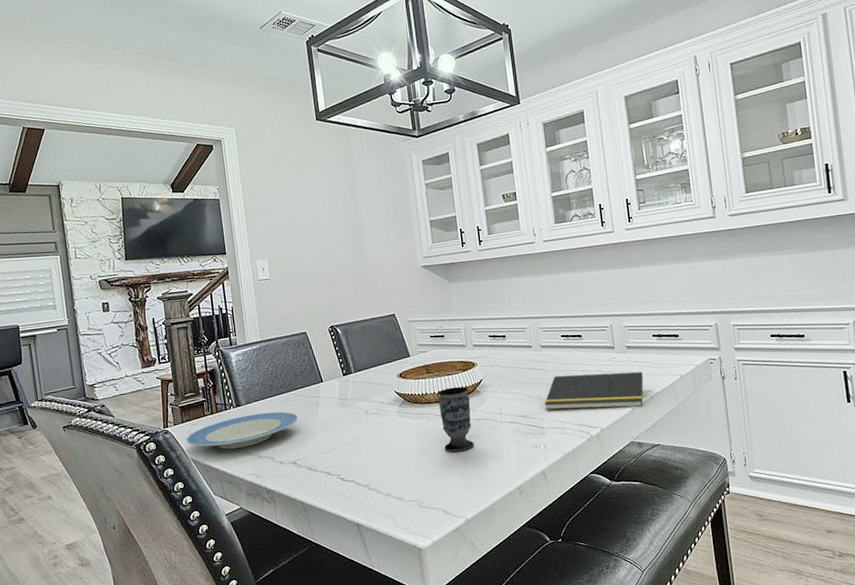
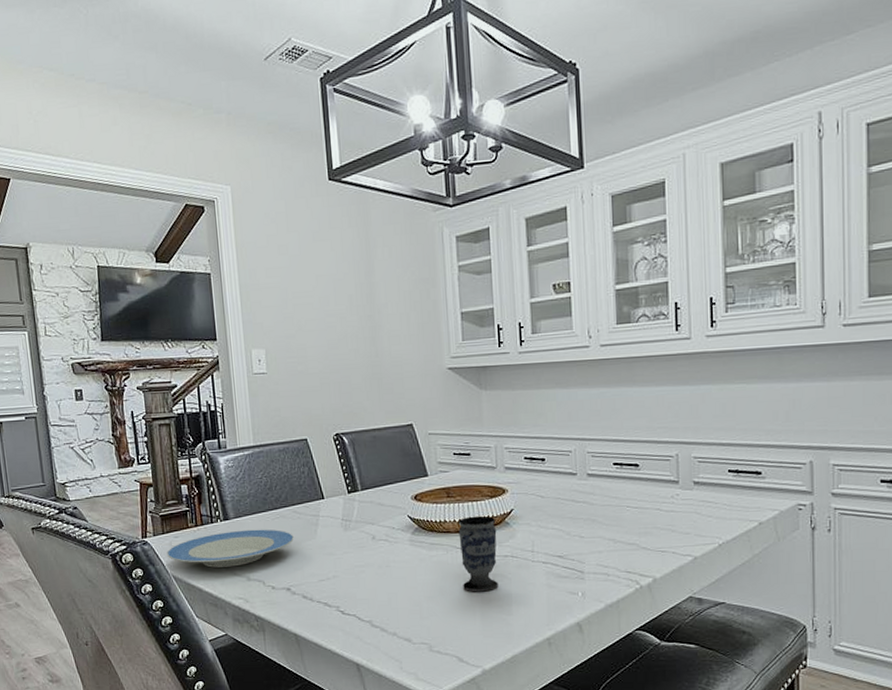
notepad: present [544,371,644,410] -> none [586,511,712,557]

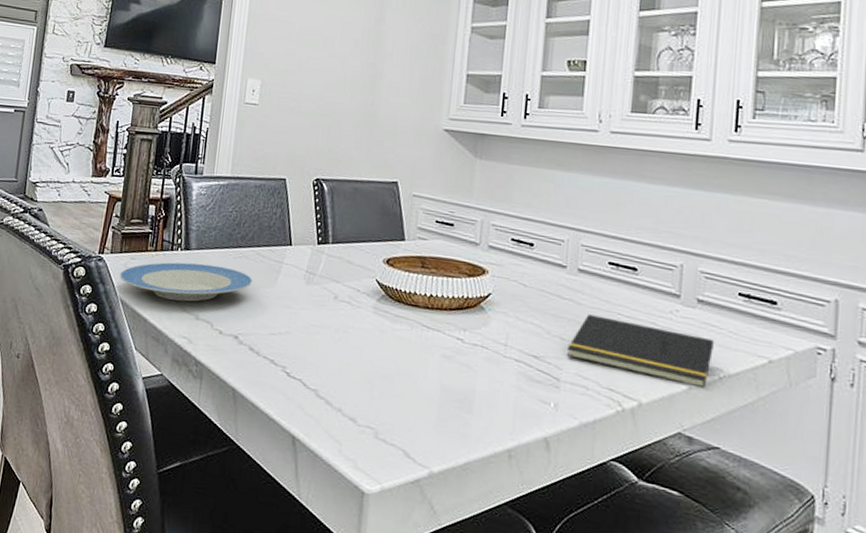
cup: present [458,515,498,592] -> none [423,292,471,381]
notepad: none [586,511,712,557] -> present [566,314,714,389]

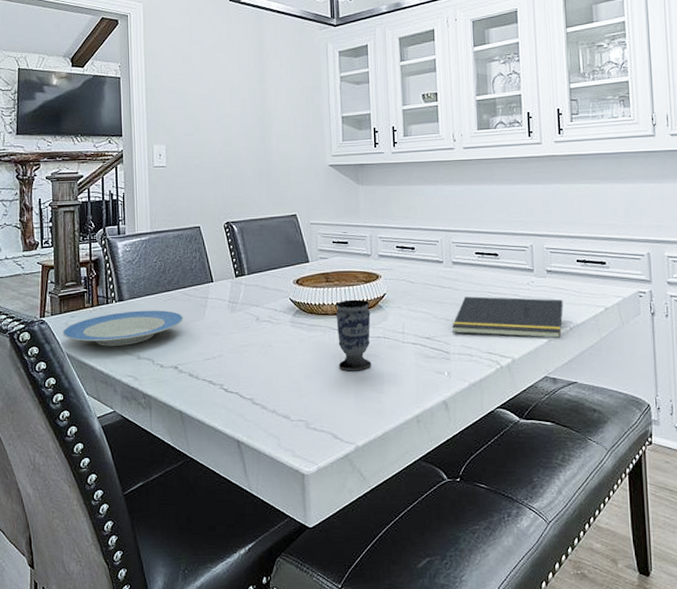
cup: none [423,292,471,381] -> present [335,299,372,371]

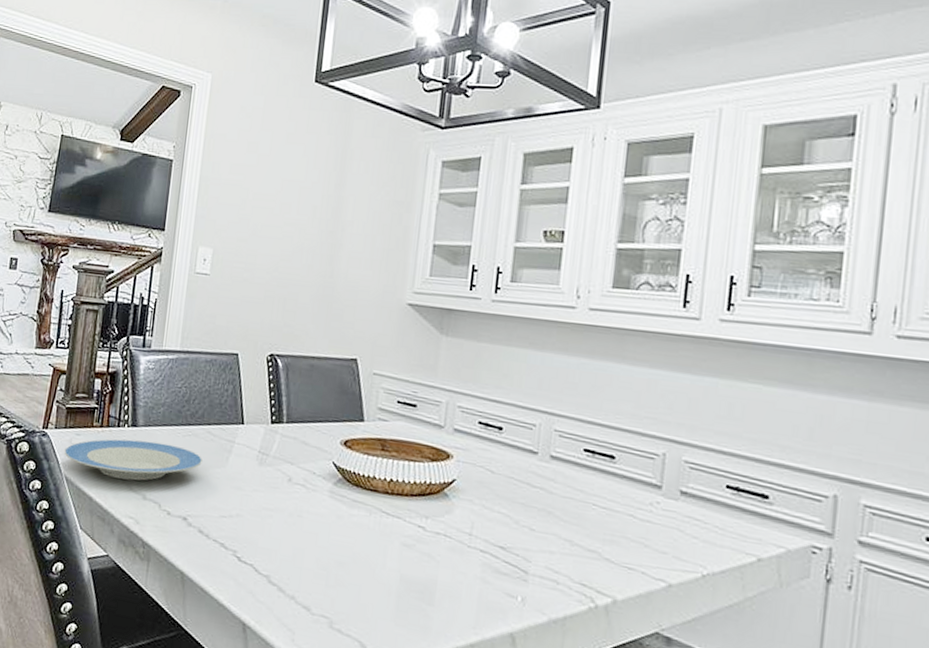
cup: present [335,299,372,371] -> none [381,477,434,571]
notepad: present [451,296,563,339] -> none [535,504,698,587]

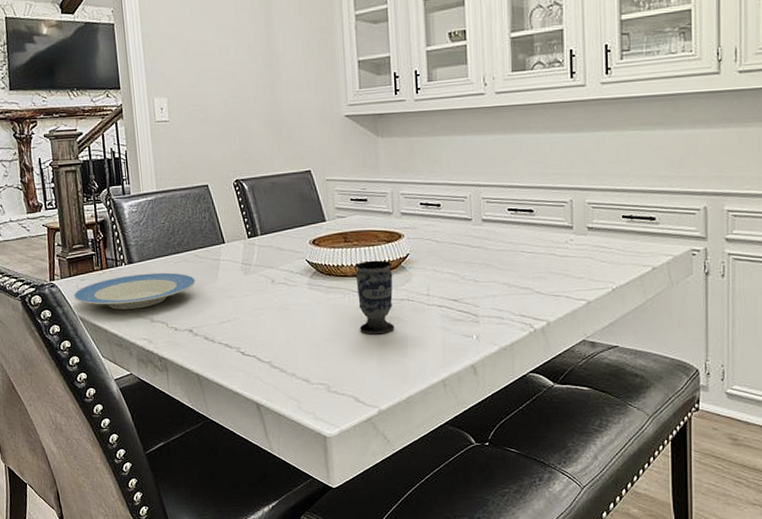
cup: none [381,477,434,571] -> present [355,260,395,335]

